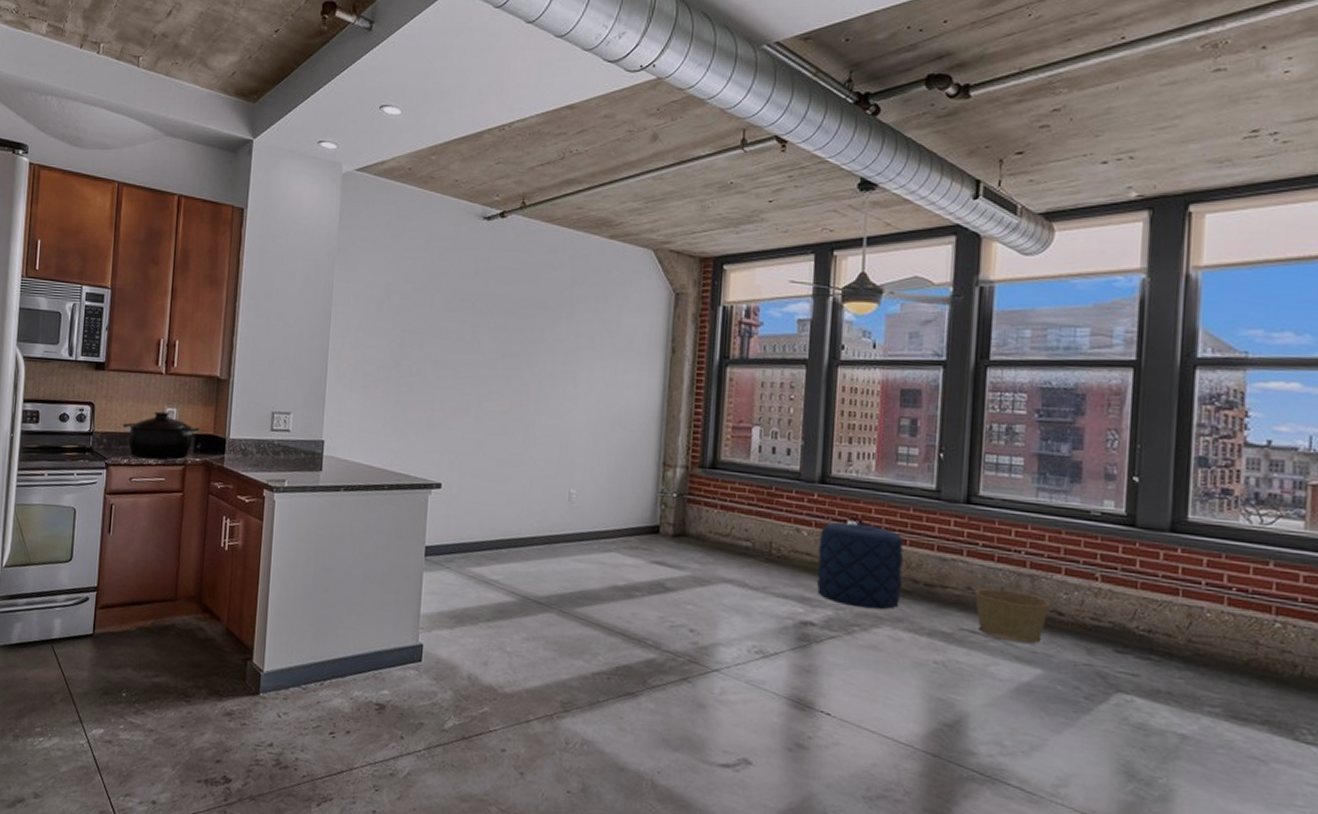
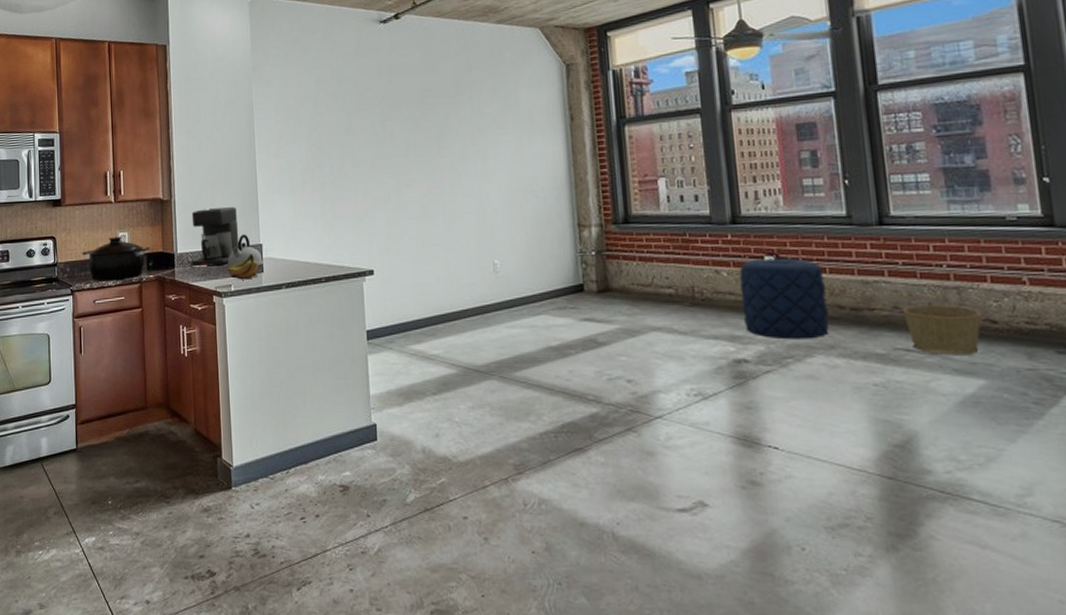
coffee maker: none [243,394,301,458] -> present [191,207,240,267]
kettle: none [282,427,324,463] -> present [227,234,264,268]
fruit: none [282,449,318,477] -> present [227,254,259,280]

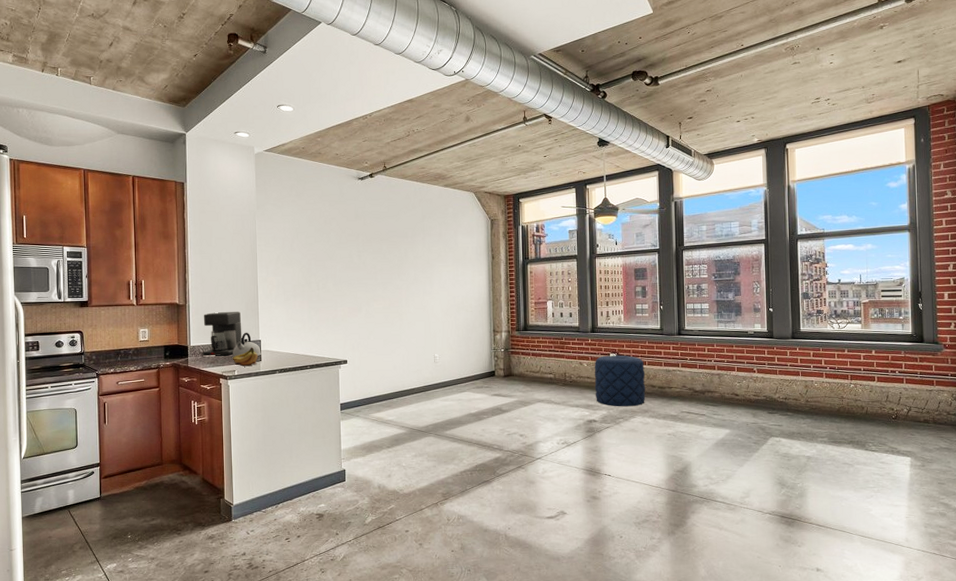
saucepan: present [82,236,150,282] -> none [106,332,167,367]
basket: present [903,304,982,356] -> none [688,384,730,416]

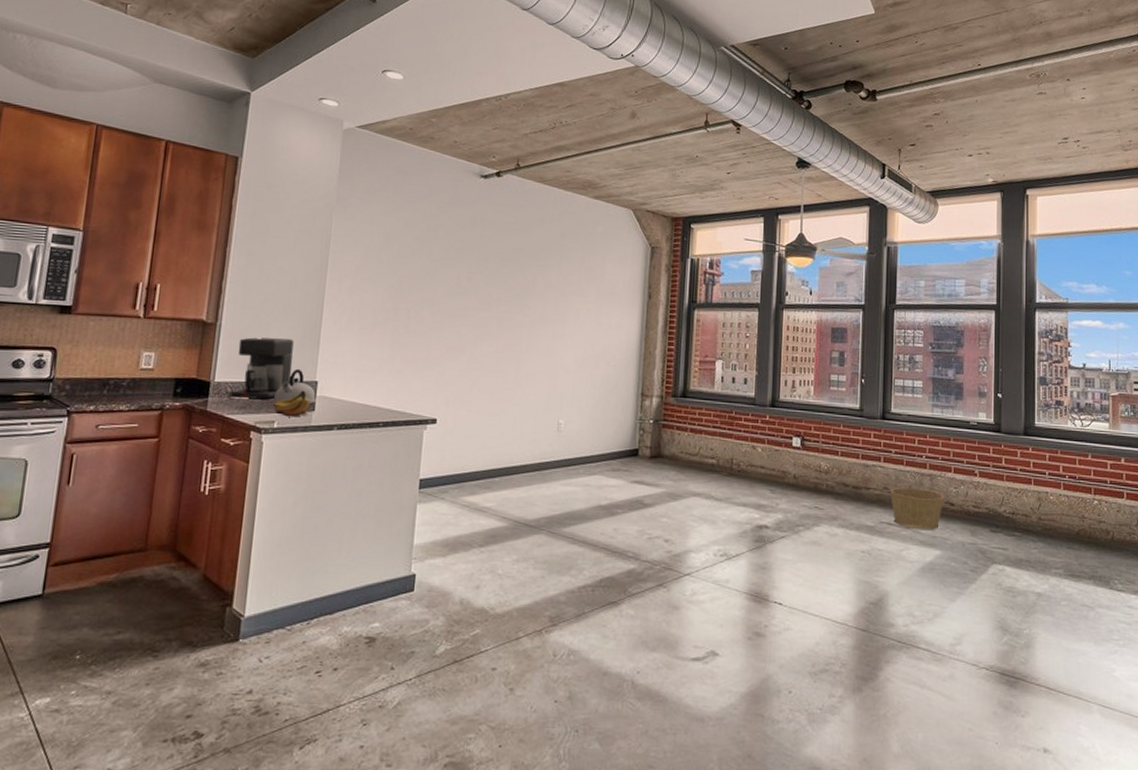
pouf: present [594,355,646,407] -> none [769,439,837,511]
basket: none [688,384,730,416] -> present [890,487,944,531]

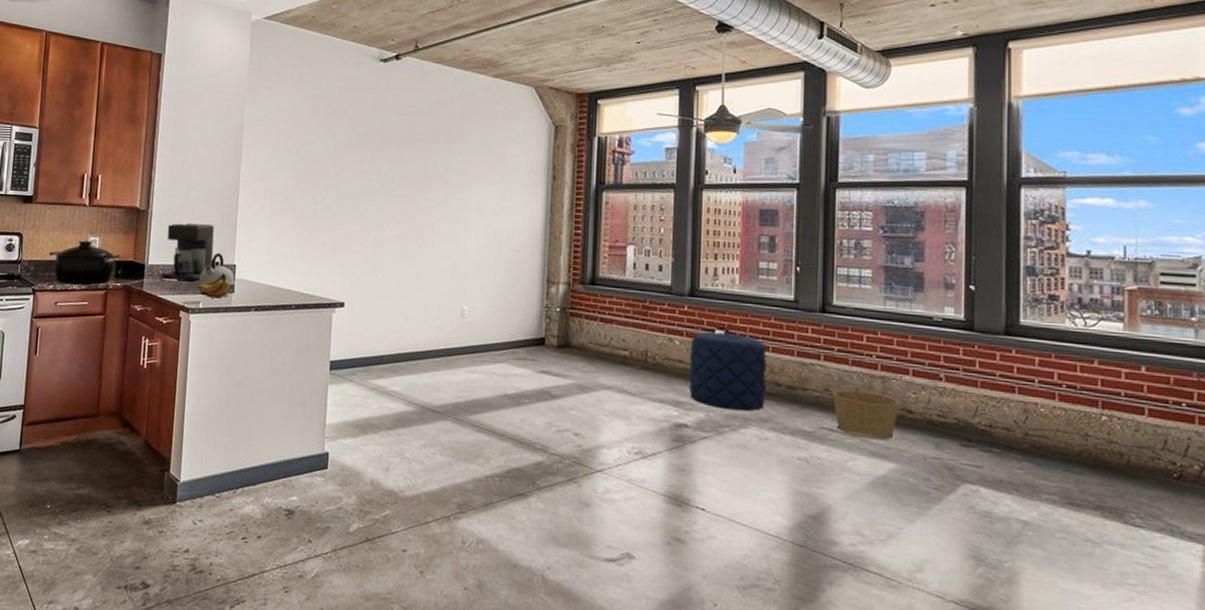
saucepan: none [89,355,181,405] -> present [48,240,121,285]
pouf: none [769,439,837,511] -> present [689,331,768,411]

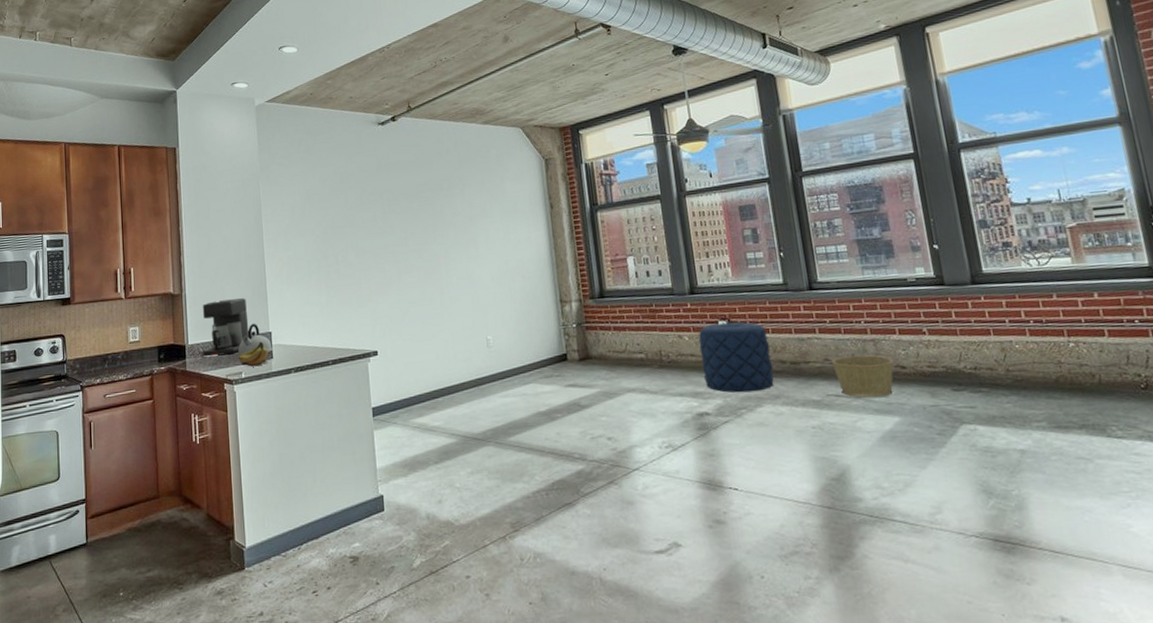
saucepan: present [48,240,121,285] -> none [91,331,161,376]

